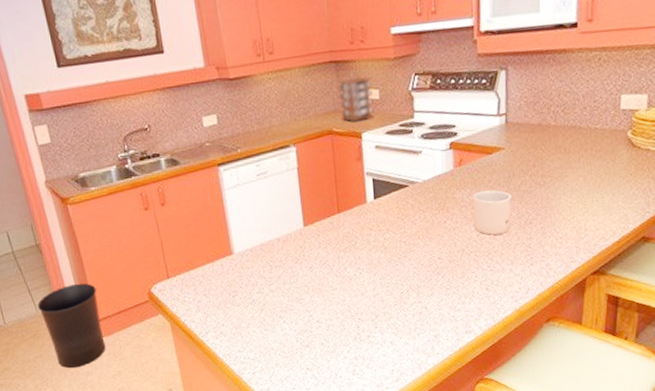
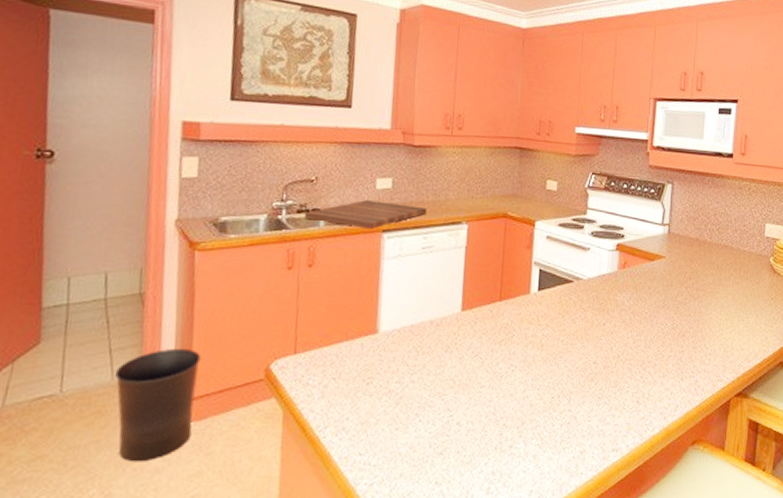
cutting board: none [146,137,255,166] -> present [304,200,428,229]
spice rack: present [339,72,374,121] -> none [518,161,552,209]
mug: present [472,190,513,235] -> none [631,297,669,344]

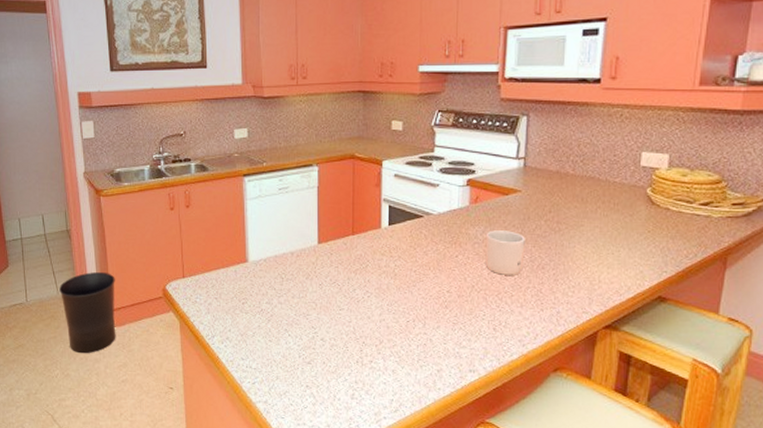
cutting board: present [304,200,428,229] -> none [178,149,281,174]
mug: none [631,297,669,344] -> present [485,230,527,275]

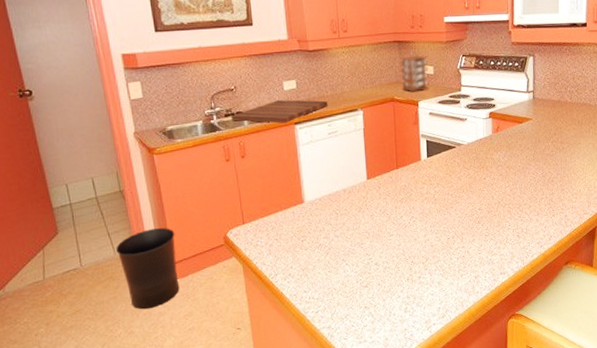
cutting board: none [178,149,281,174] -> present [231,100,328,124]
spice rack: none [365,103,396,148] -> present [401,51,429,91]
mug: present [485,230,527,275] -> none [506,153,539,190]

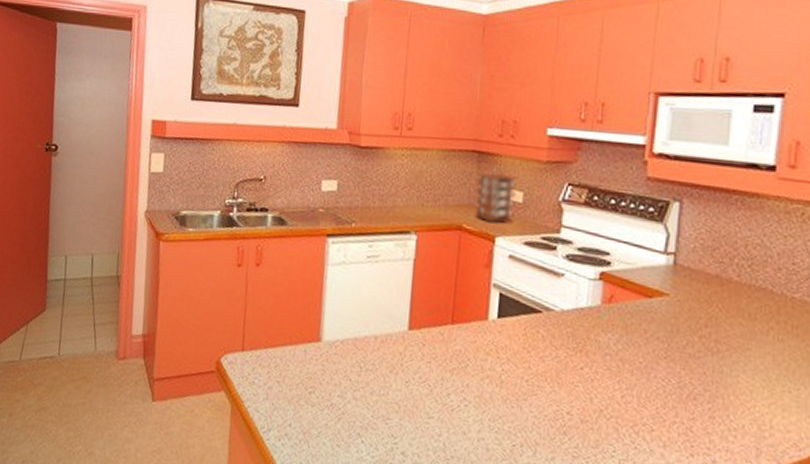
waste bin: present [116,227,180,309] -> none [97,329,163,430]
cutting board: present [231,100,328,124] -> none [253,202,374,233]

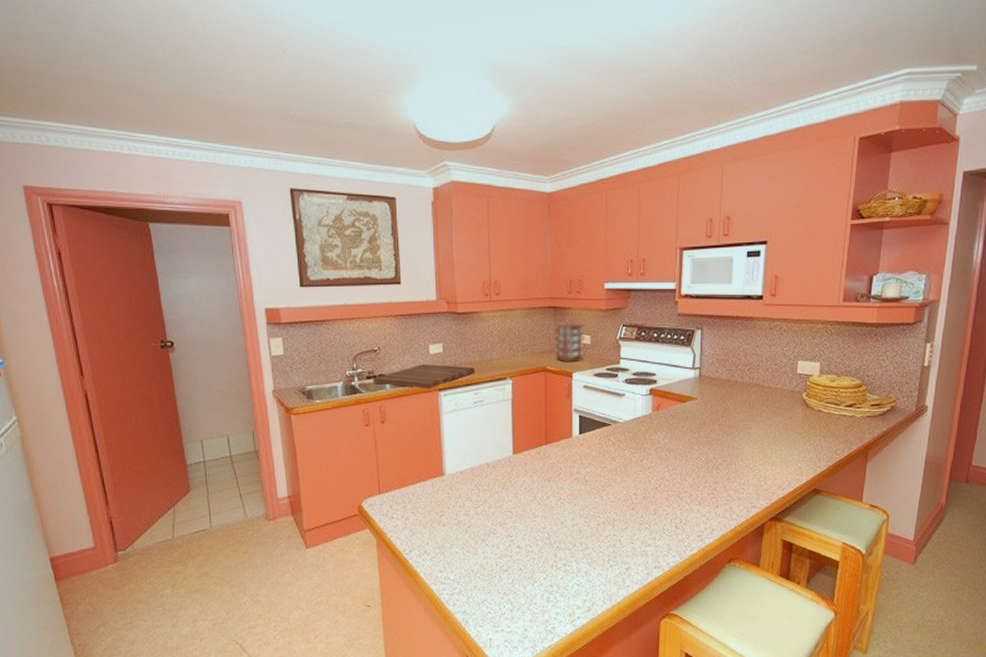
cutting board: none [253,202,374,233] -> present [372,364,476,389]

